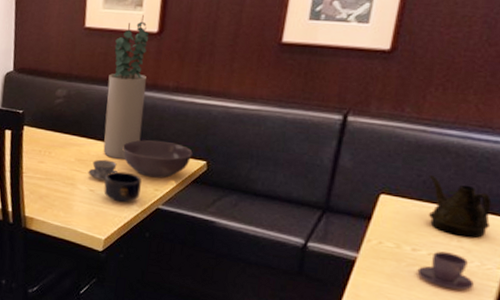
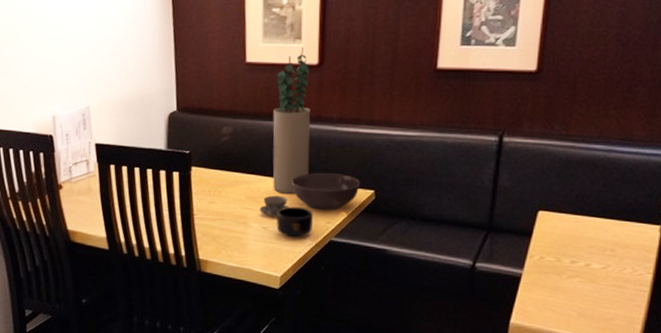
teacup: present [417,251,475,290] -> none [577,261,629,297]
teapot: present [428,175,492,238] -> none [580,189,639,247]

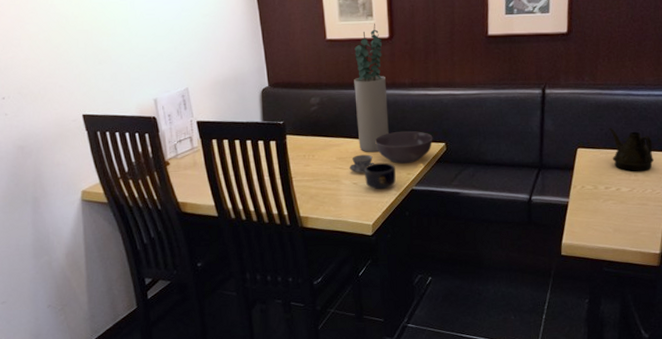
teapot: none [580,189,639,247] -> present [608,128,655,172]

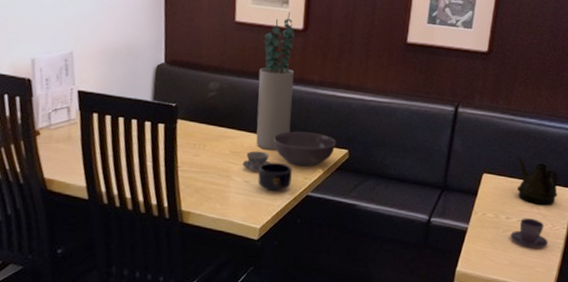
teacup: none [611,185,651,214] -> present [510,218,549,248]

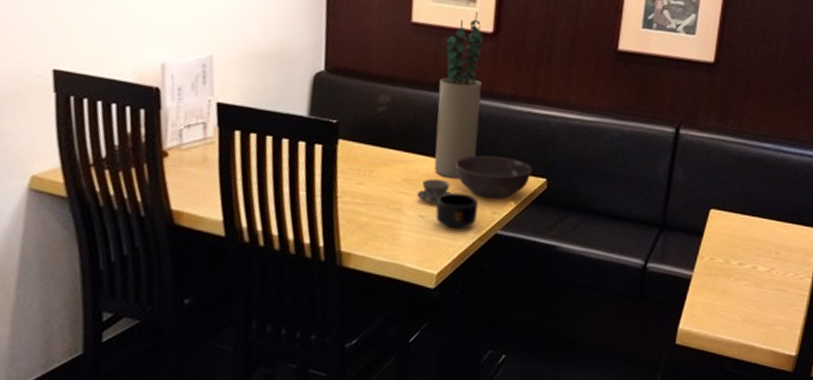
teacup: present [510,218,549,248] -> none [743,264,791,302]
teapot: present [516,156,558,206] -> none [750,188,801,249]

